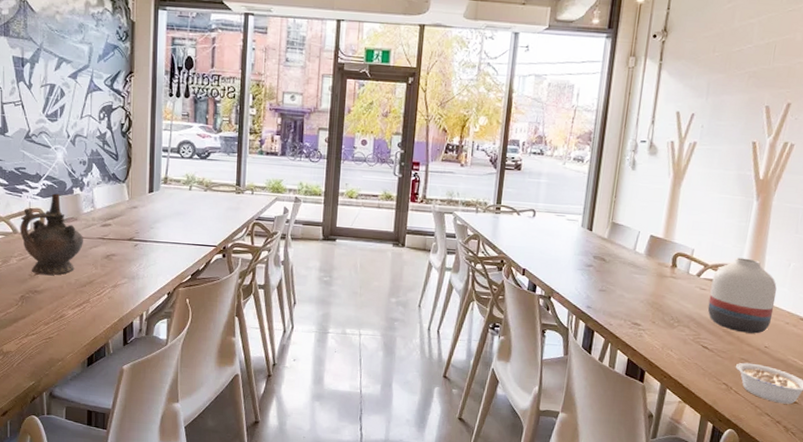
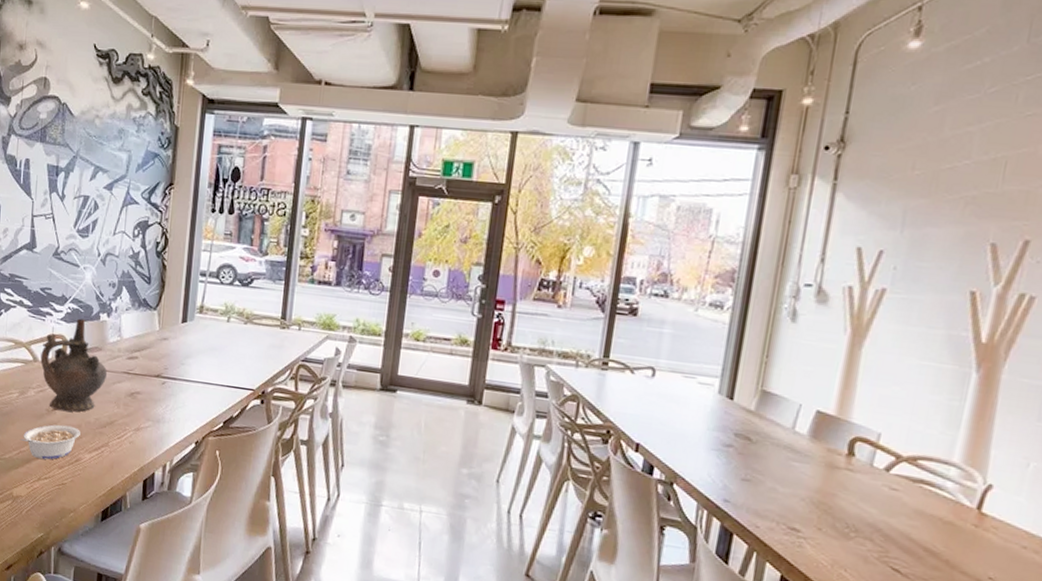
legume: none [6,287,63,318] -> present [20,424,81,460]
vase: present [707,257,777,334] -> none [900,449,1008,559]

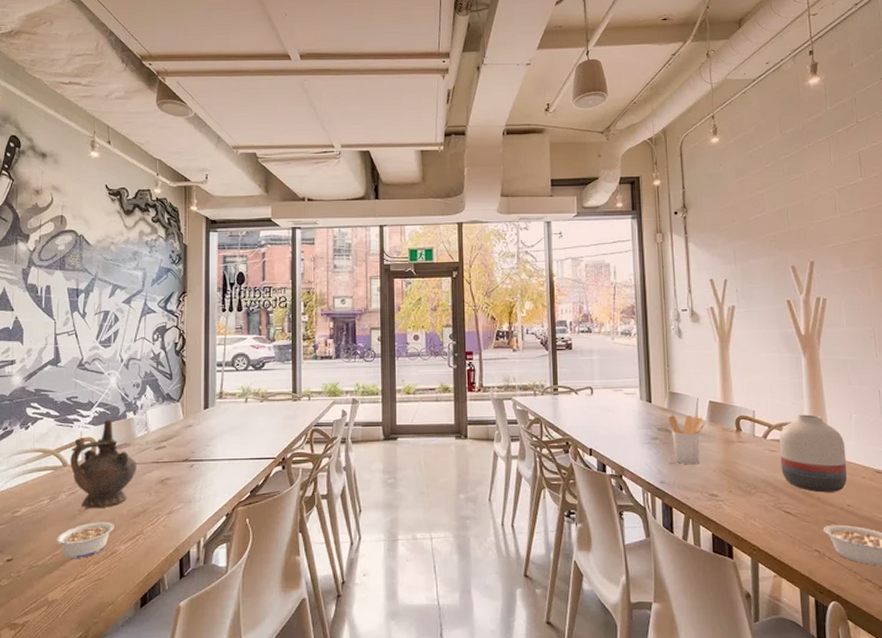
utensil holder: none [750,420,803,488] -> present [668,415,705,465]
vase: none [900,449,1008,559] -> present [779,414,848,493]

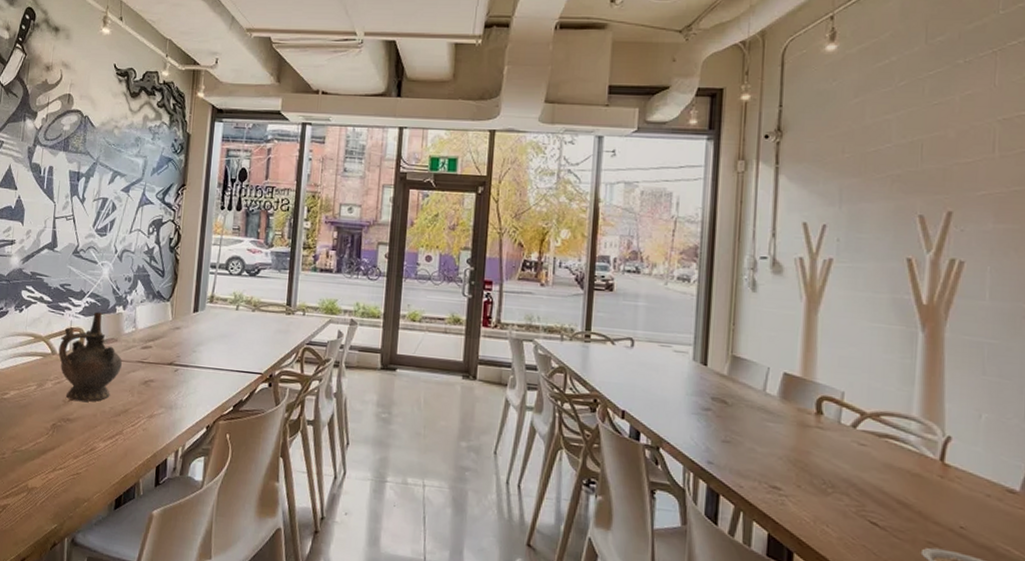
legume: present [53,521,114,558] -> none [37,415,96,450]
utensil holder: present [668,415,705,465] -> none [727,383,774,448]
vase: present [779,414,848,493] -> none [871,404,967,509]

